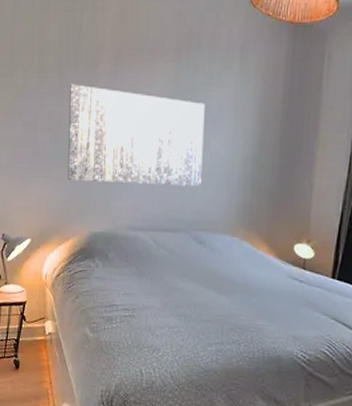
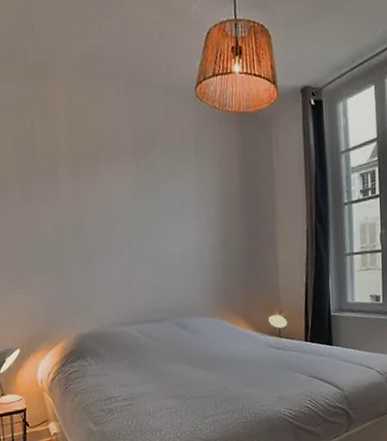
wall art: present [68,84,205,186] -> none [33,193,177,288]

